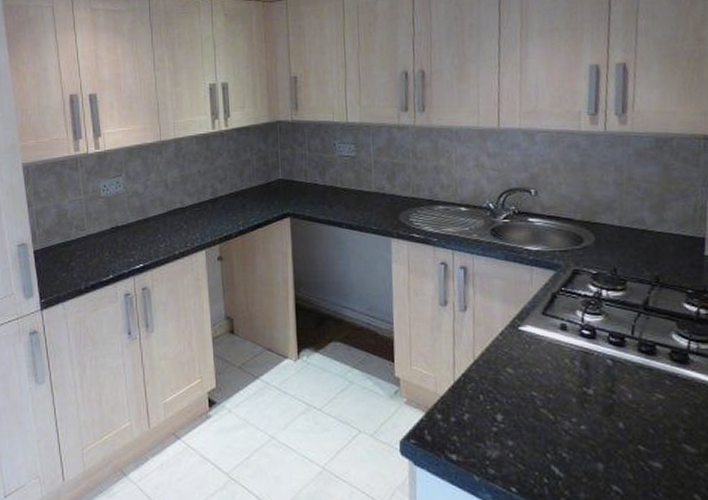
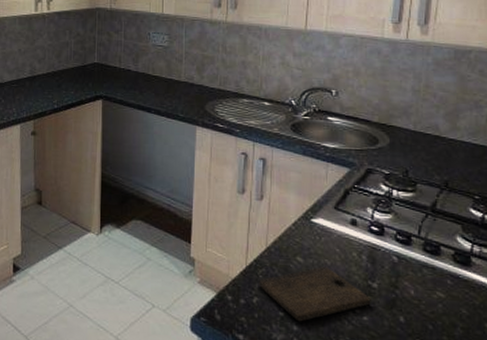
cutting board: none [469,376,588,436] -> present [259,266,371,322]

